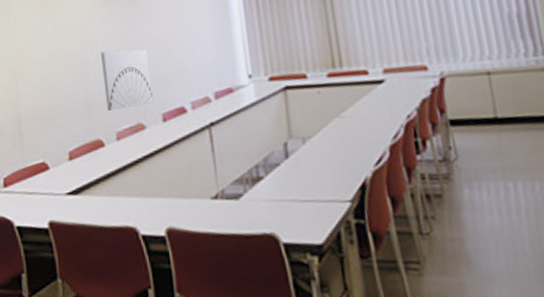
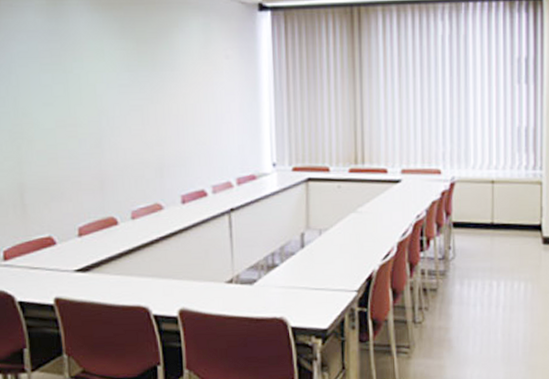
wall art: present [101,49,154,112] -> none [117,123,173,189]

